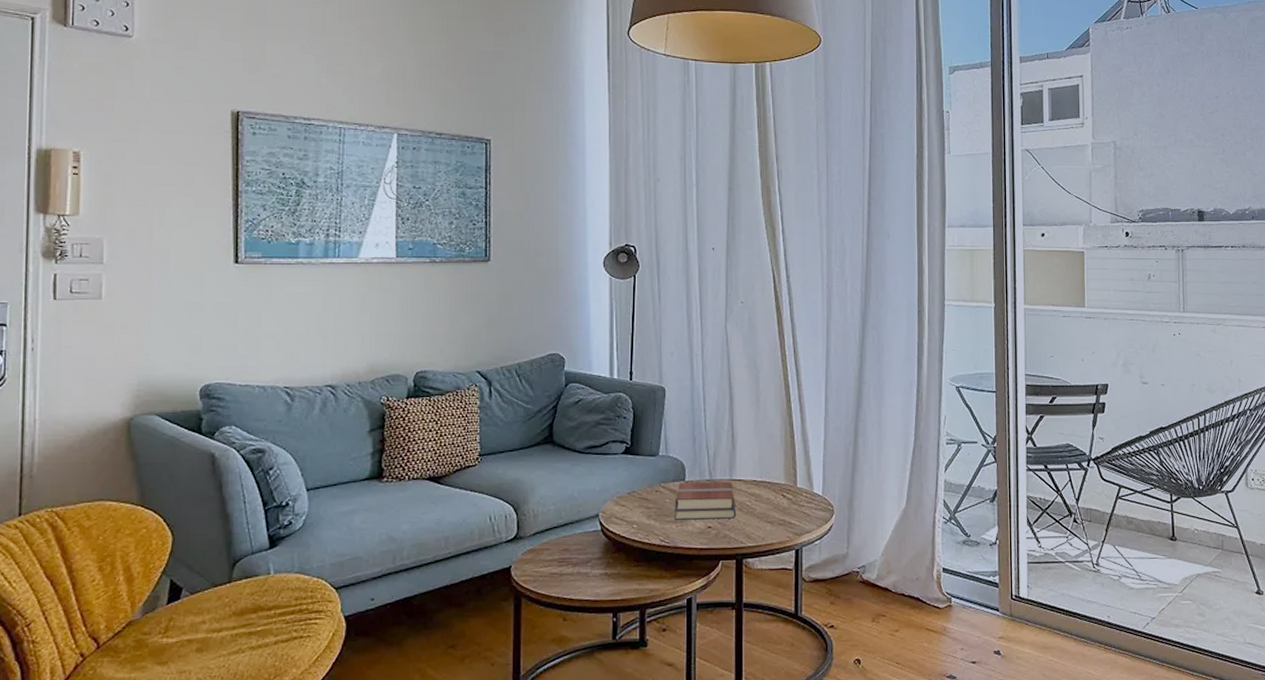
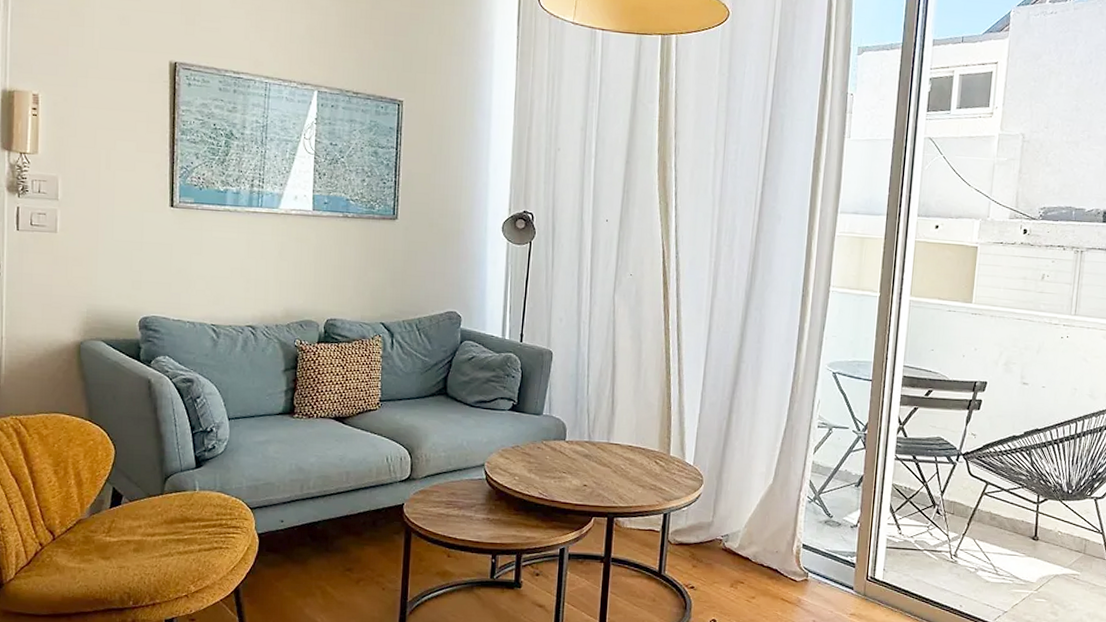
books: present [675,481,737,520] -> none [553,441,611,479]

